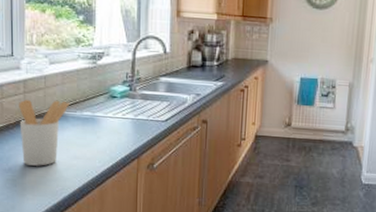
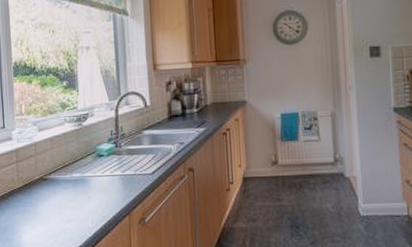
utensil holder: present [18,99,70,166] -> none [11,165,60,234]

